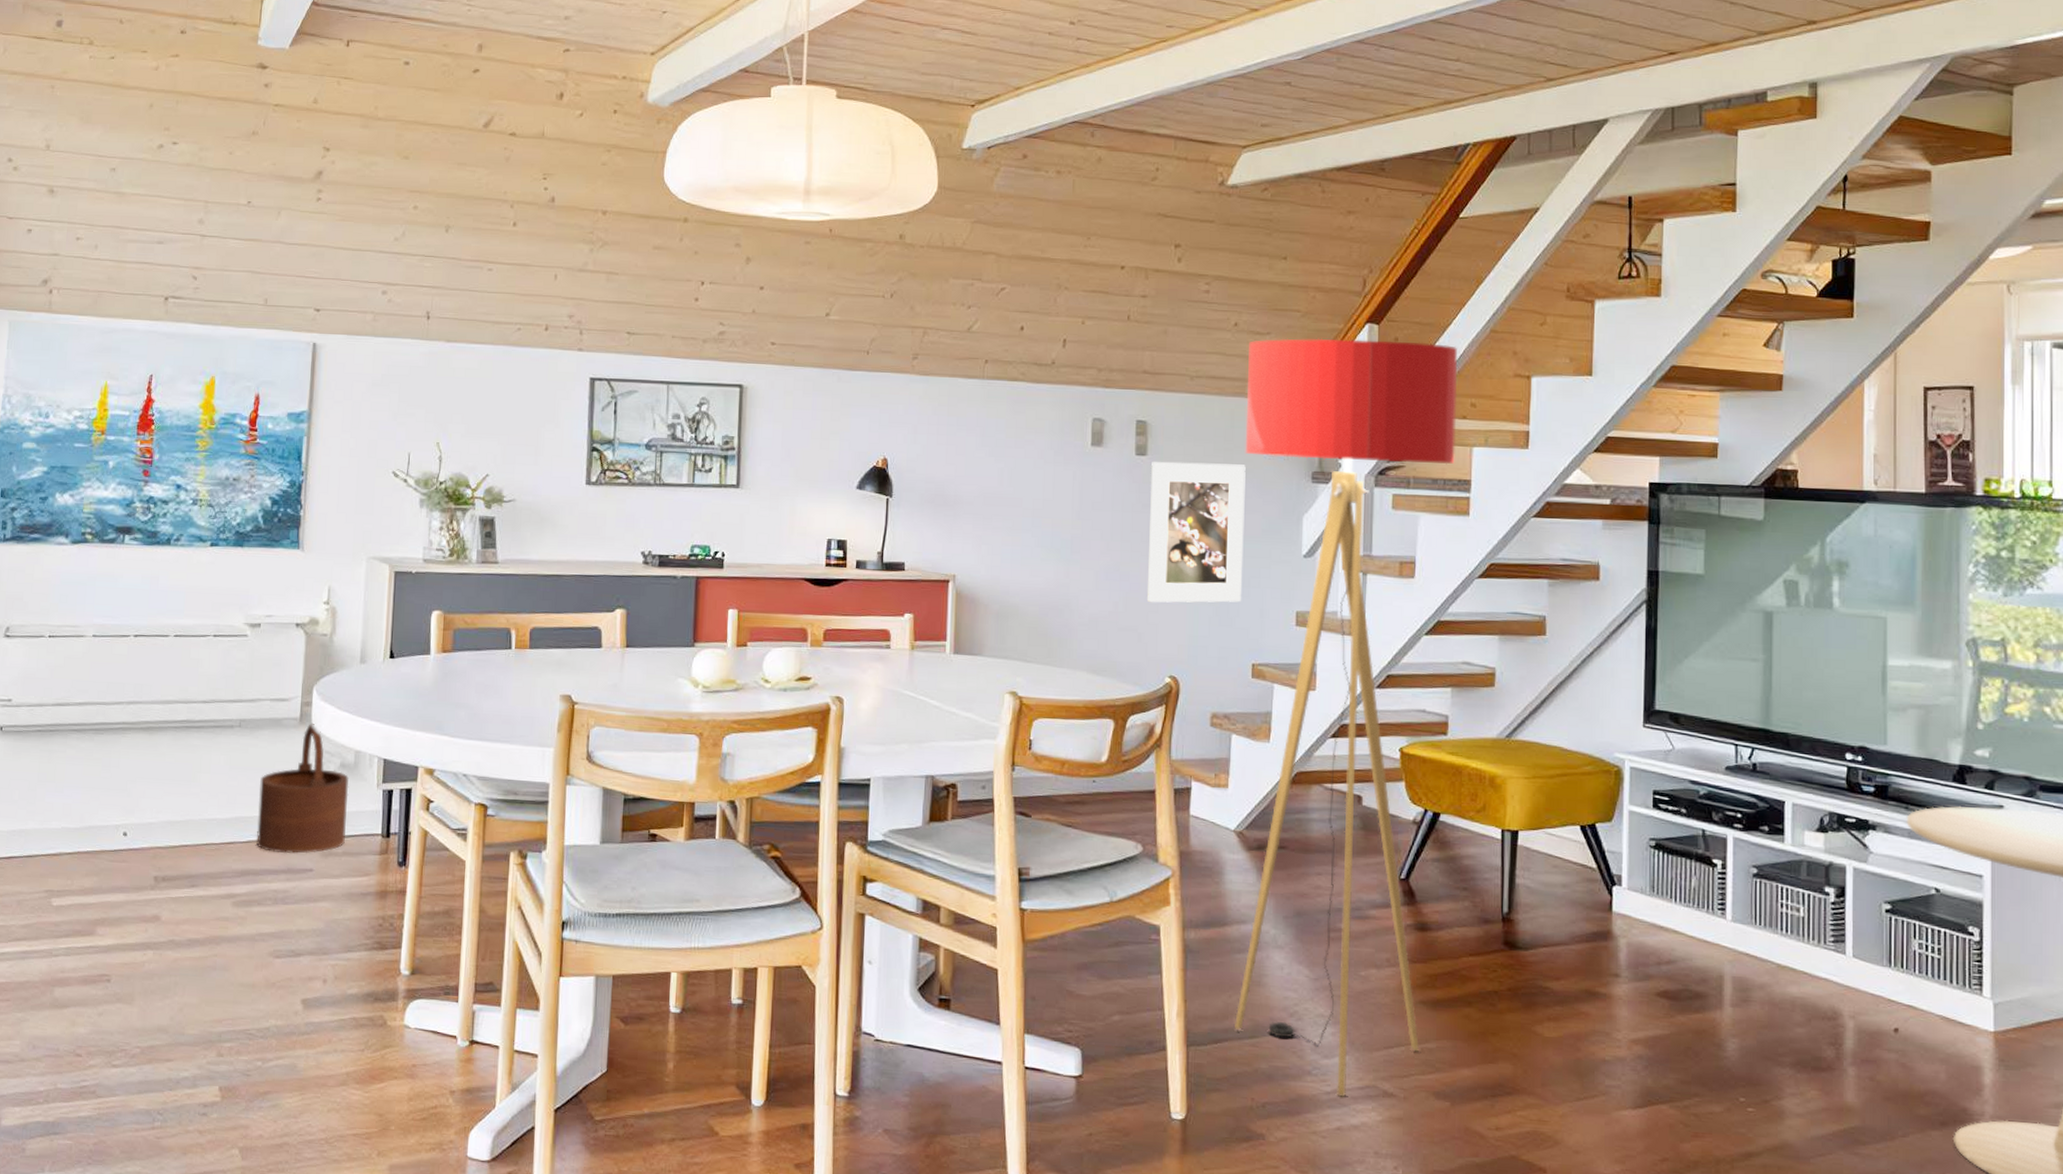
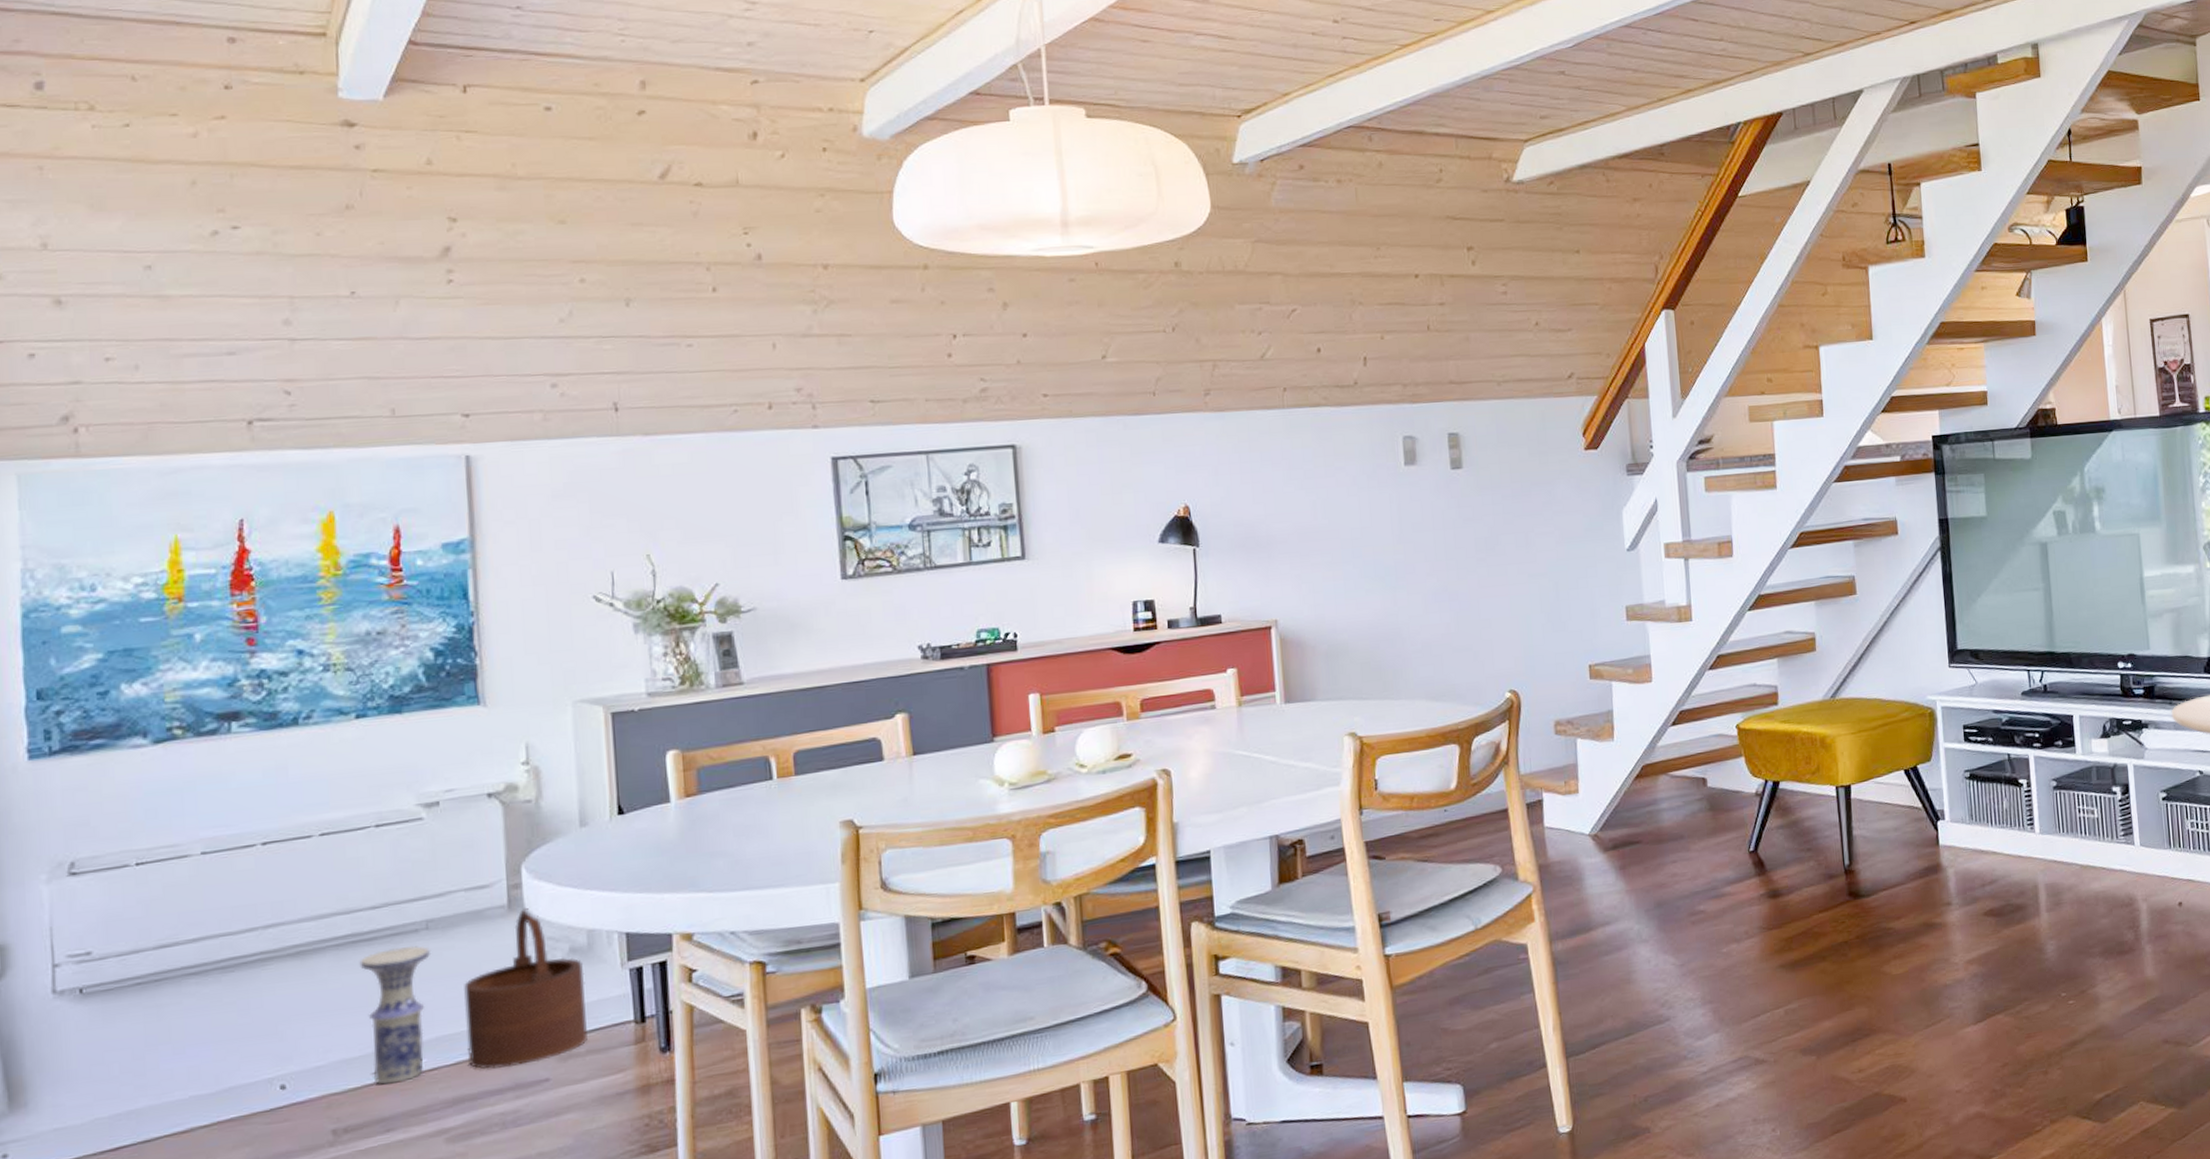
vase: none [188,738,241,848] -> present [359,945,432,1085]
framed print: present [1146,461,1246,603] -> none [1468,465,1571,619]
floor lamp: present [1235,338,1457,1098] -> none [1552,323,1783,1075]

